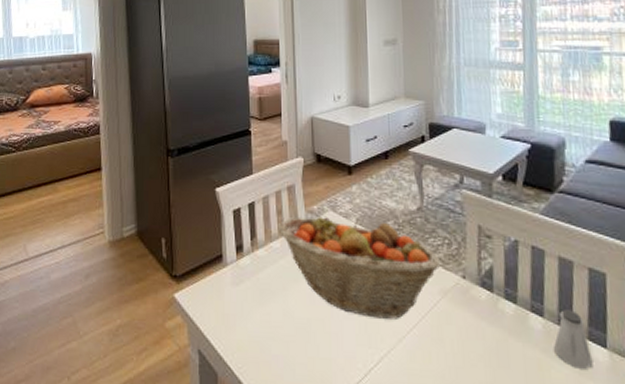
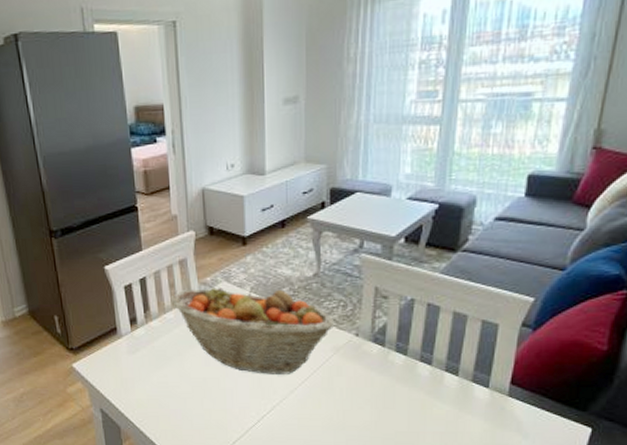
saltshaker: present [554,310,593,369] -> none [438,358,474,406]

